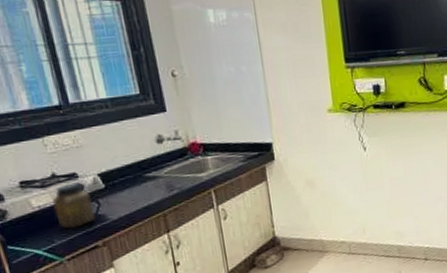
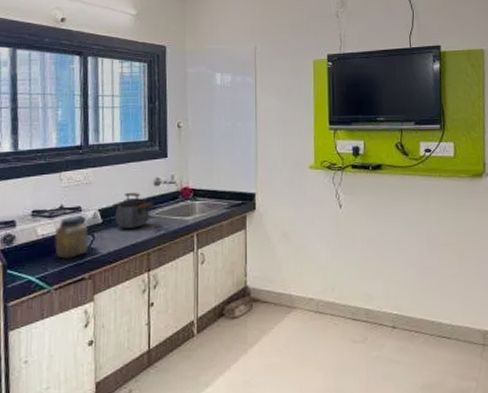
kettle: none [111,152,160,192] -> present [111,192,153,229]

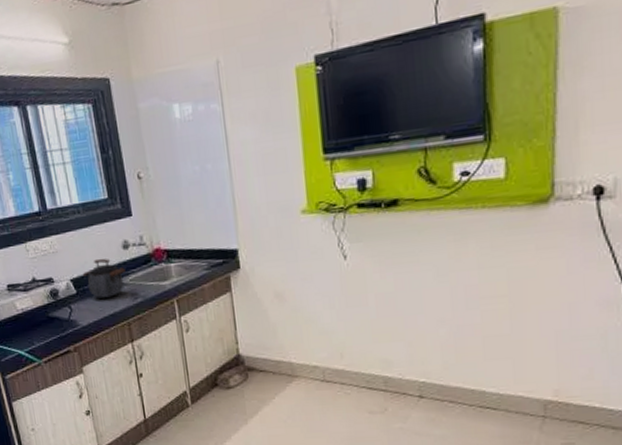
jar: present [55,215,89,259] -> none [33,287,68,332]

